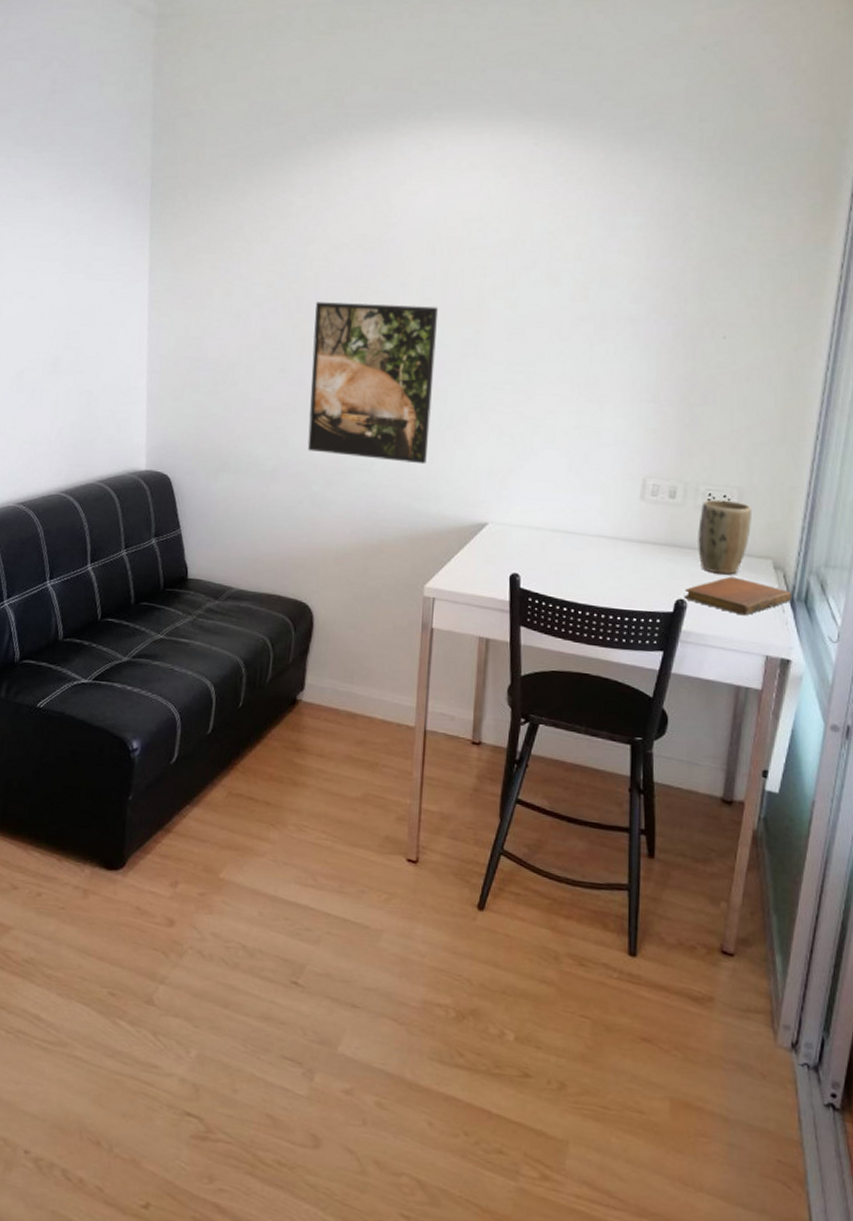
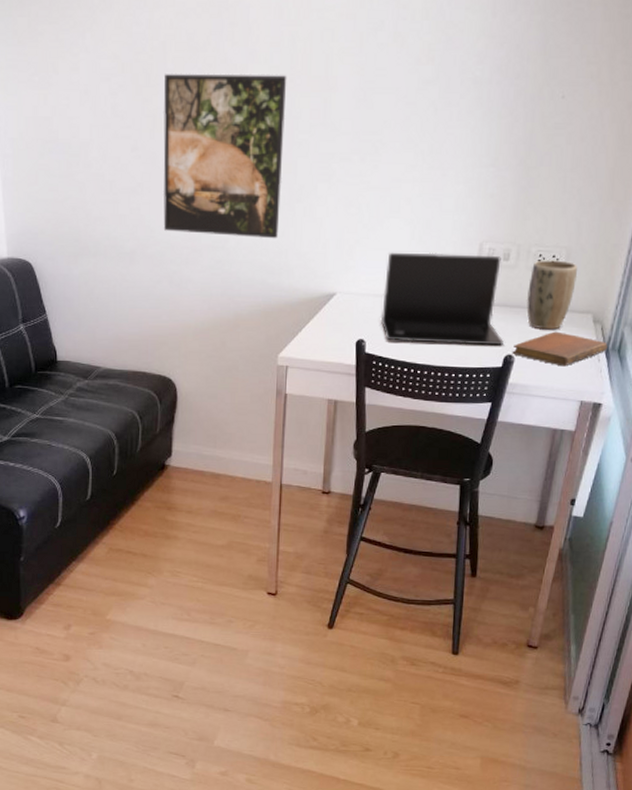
laptop: none [536,483,674,589] -> present [380,252,504,346]

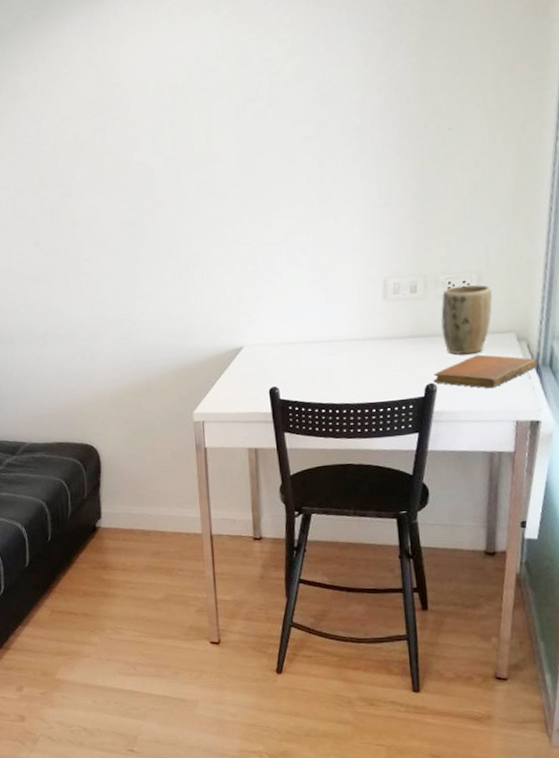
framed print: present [163,74,287,239] -> none [57,156,180,312]
laptop: present [380,252,504,346] -> none [290,290,423,385]

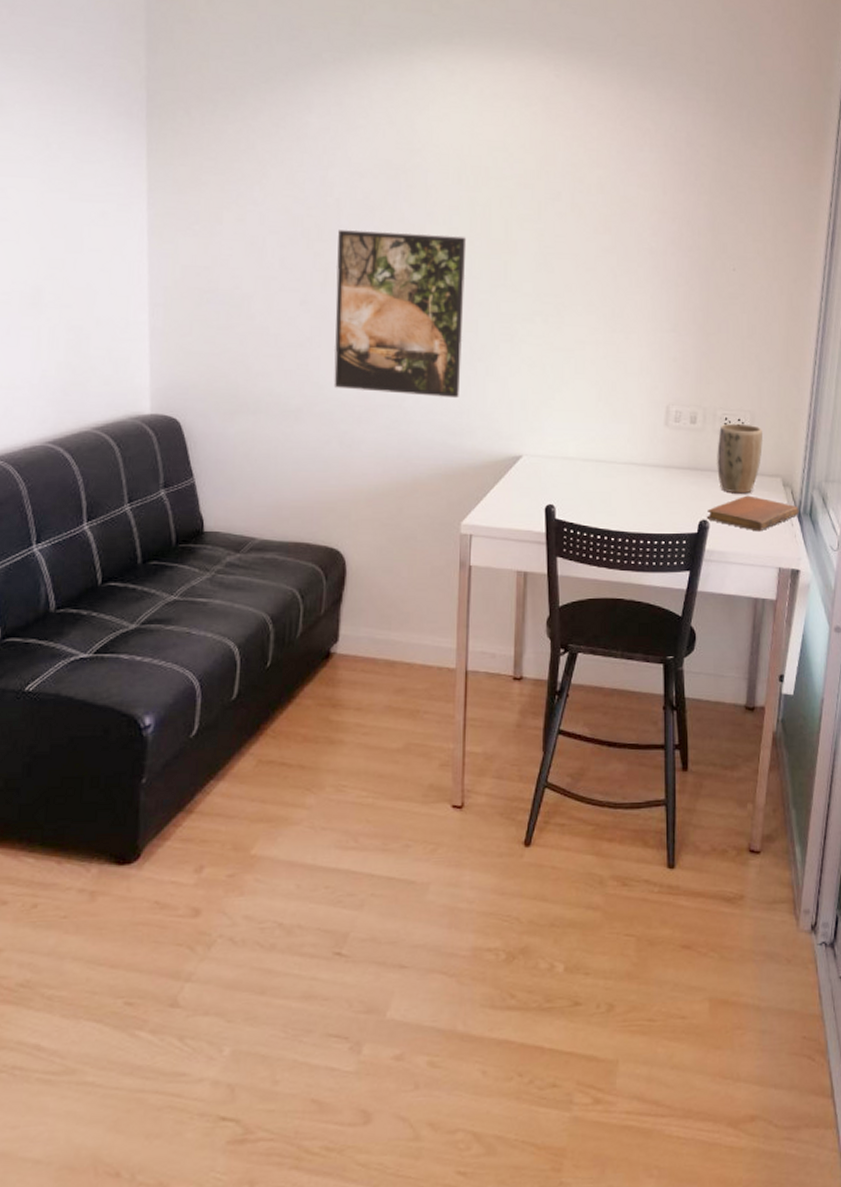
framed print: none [57,156,180,312] -> present [334,230,467,399]

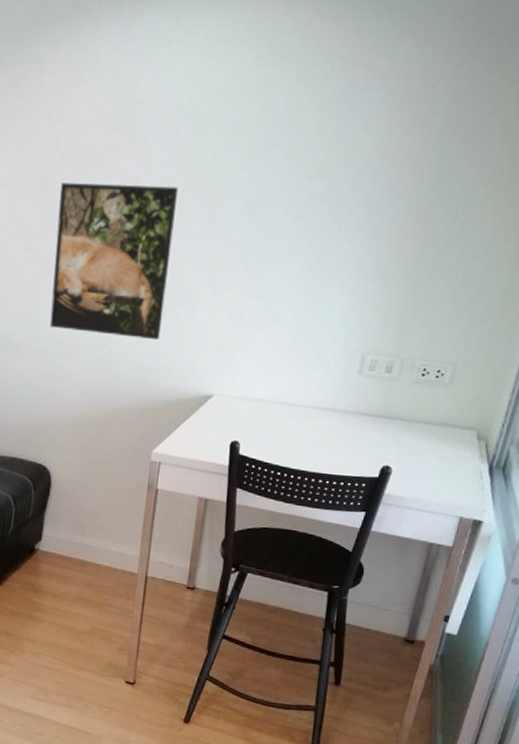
notebook: present [706,495,799,532] -> none [389,445,492,481]
plant pot: present [717,423,764,494] -> none [407,374,463,444]

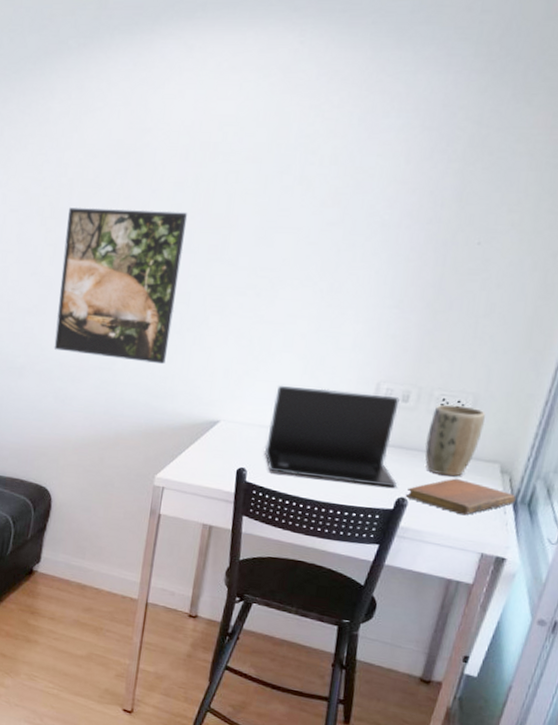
laptop: none [256,358,384,457] -> present [264,385,400,488]
notebook: none [389,445,492,481] -> present [405,478,516,516]
plant pot: none [407,374,463,444] -> present [424,404,485,477]

